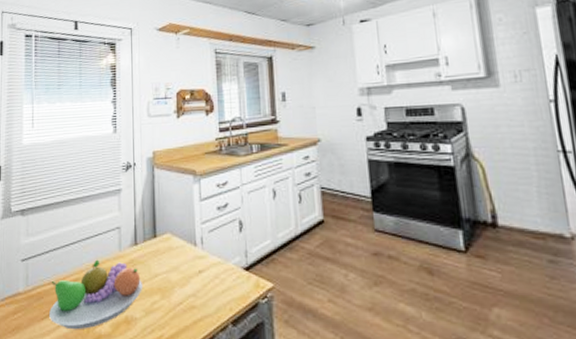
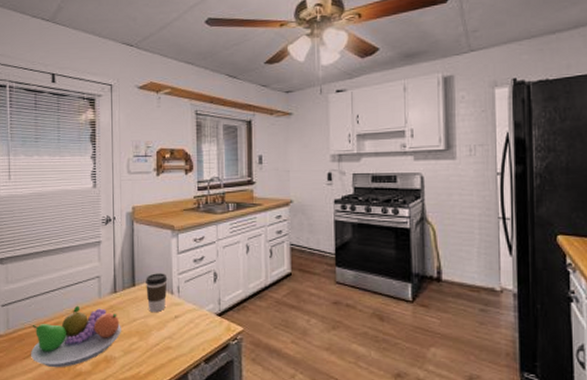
coffee cup: none [167,223,190,267] -> present [146,273,168,313]

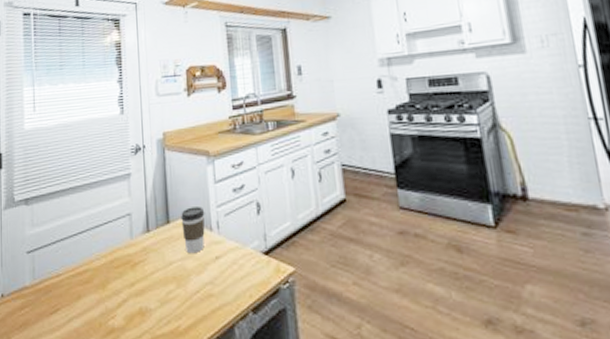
fruit bowl: present [31,305,122,368] -> none [59,248,158,324]

